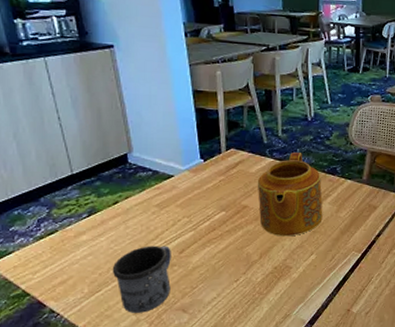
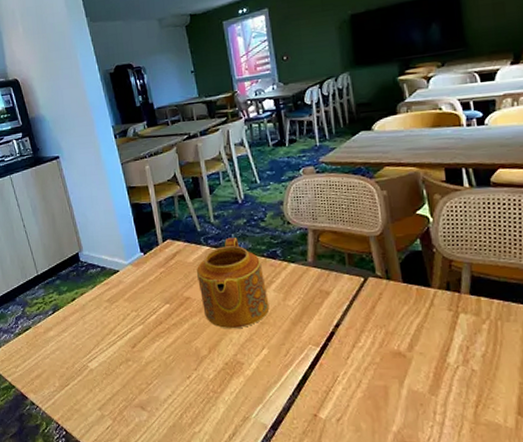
mug: present [112,246,171,313] -> none [76,340,128,408]

